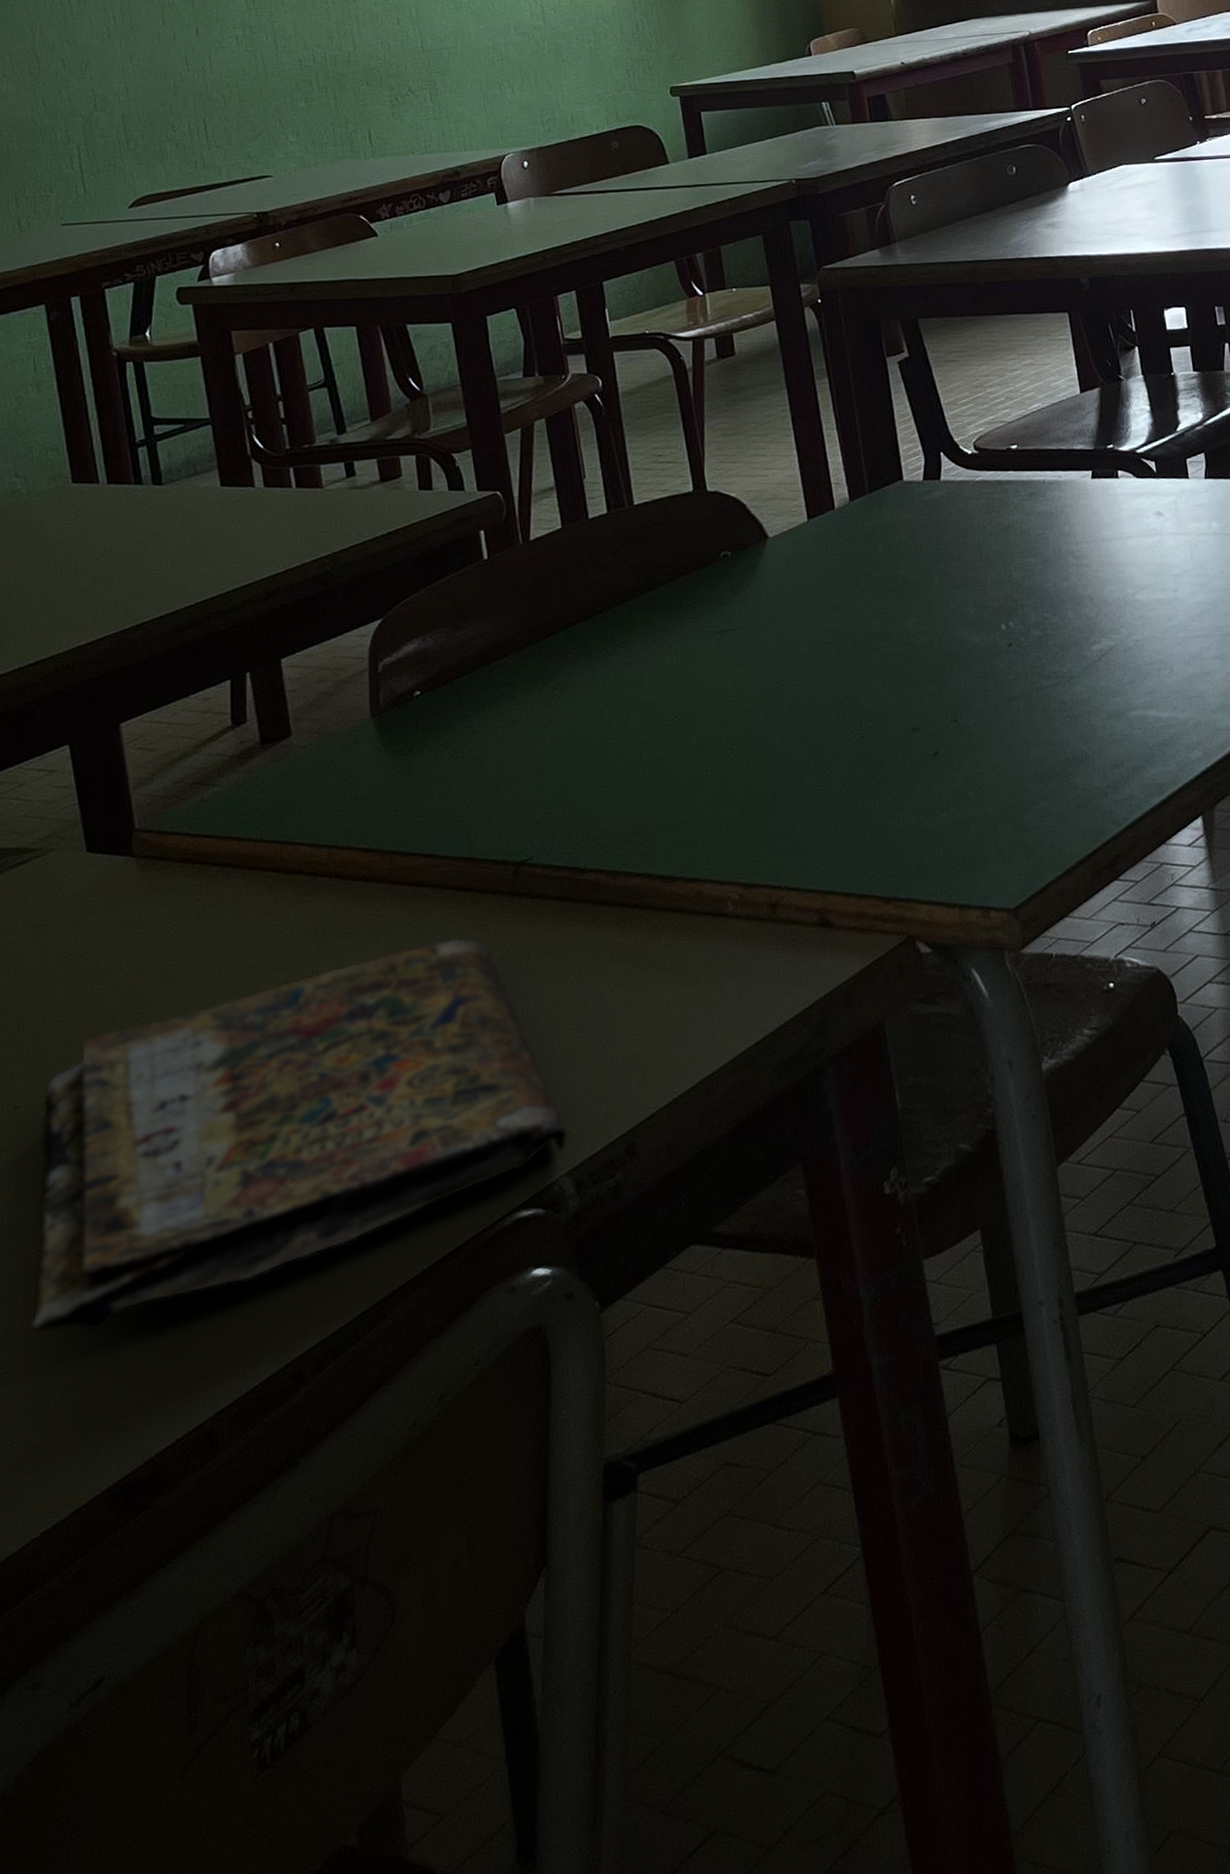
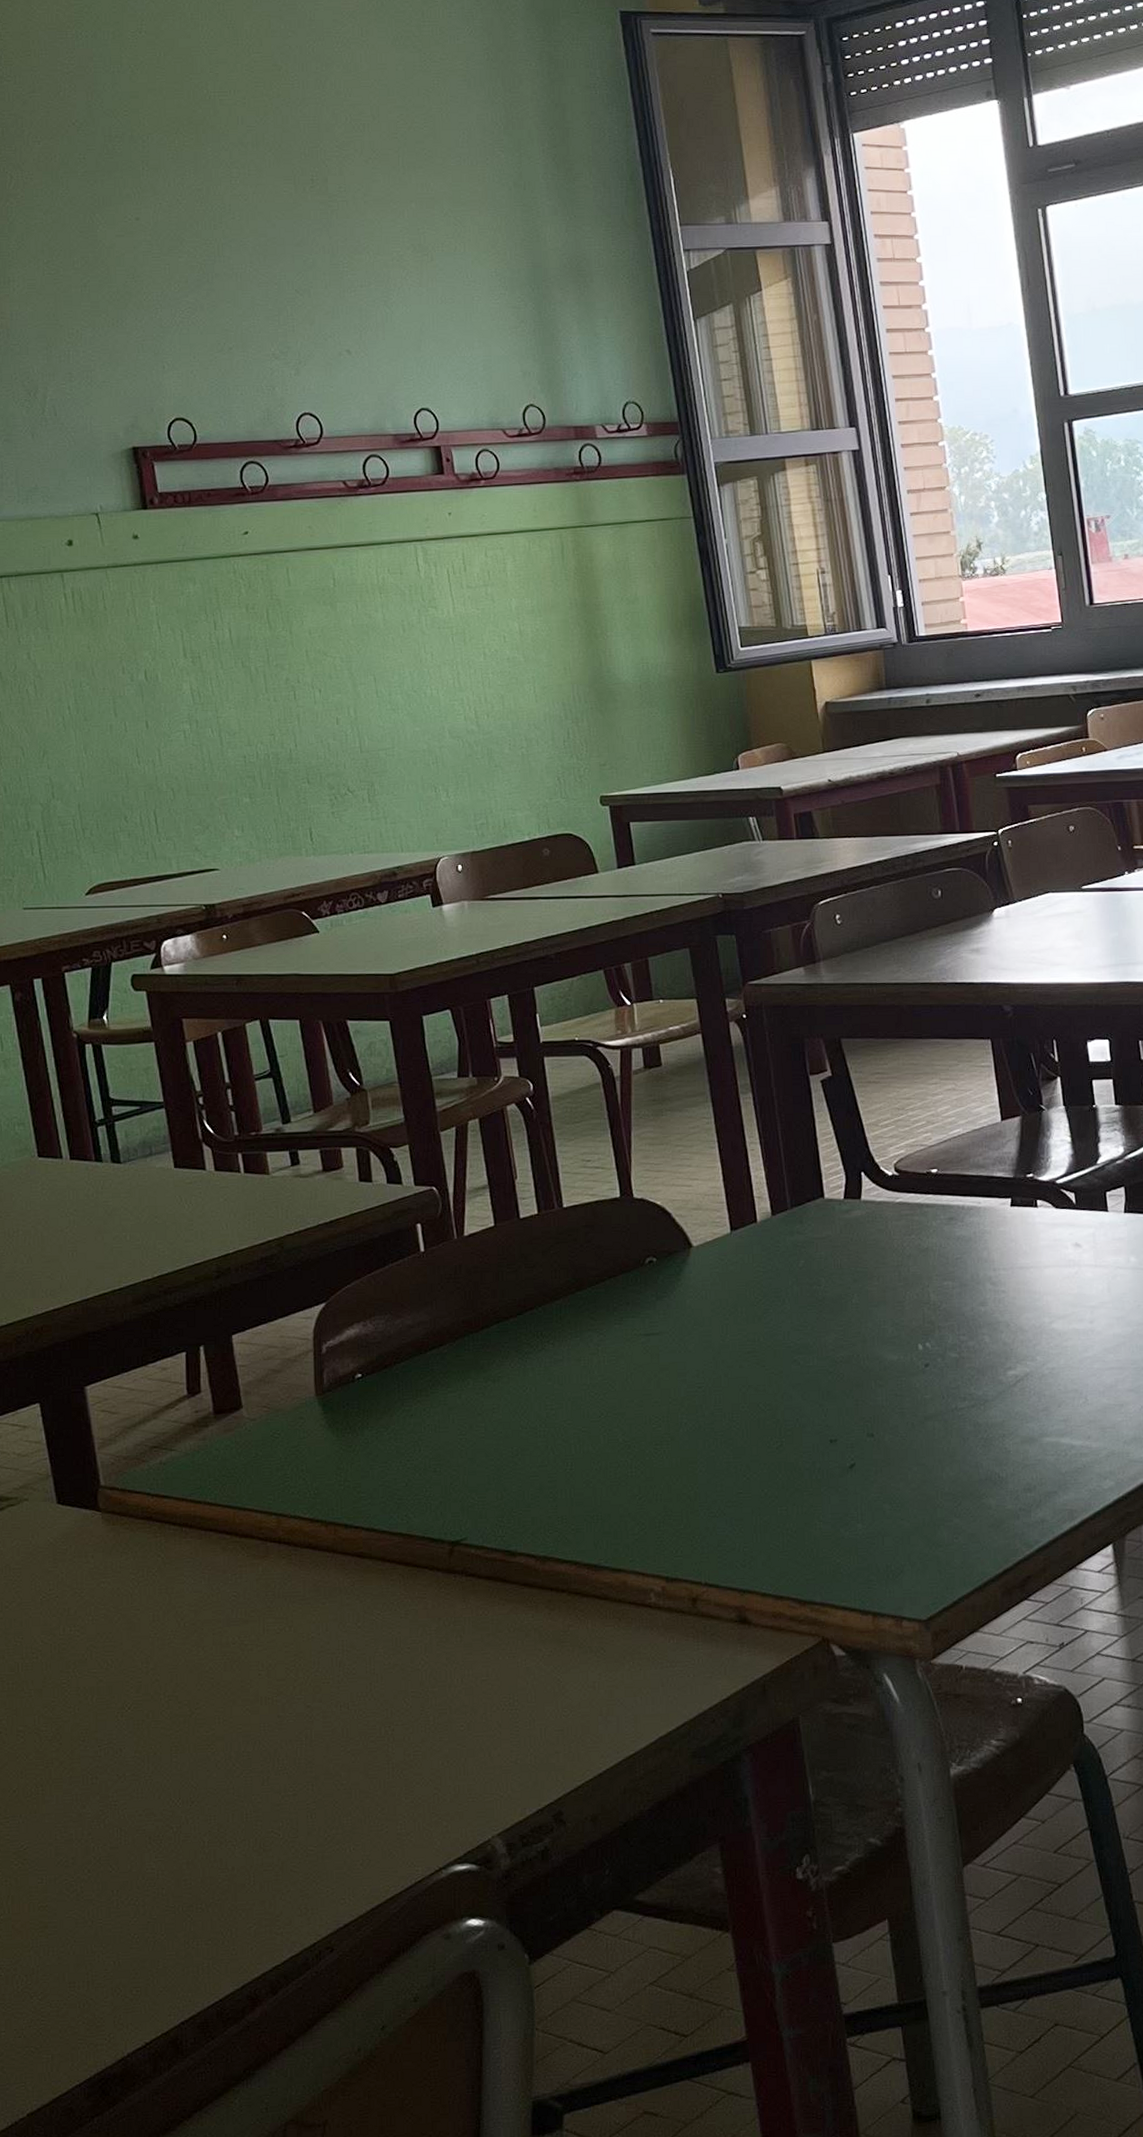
book: present [31,936,568,1334] -> none [15,1607,500,1940]

